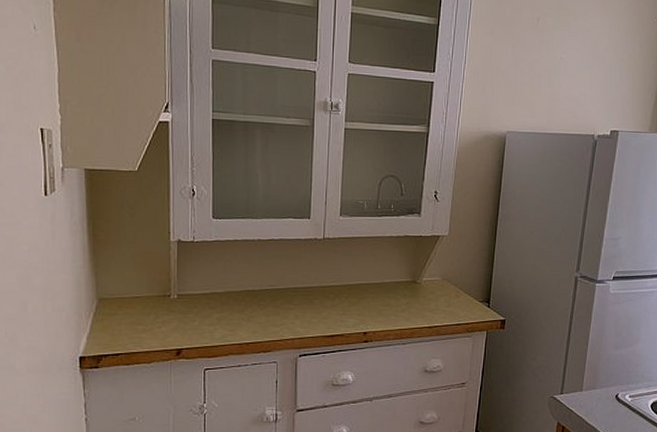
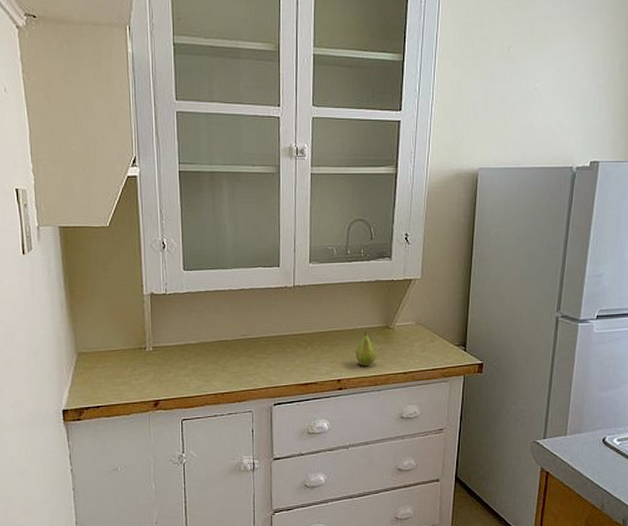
fruit: none [382,285,403,319] -> present [355,331,376,366]

